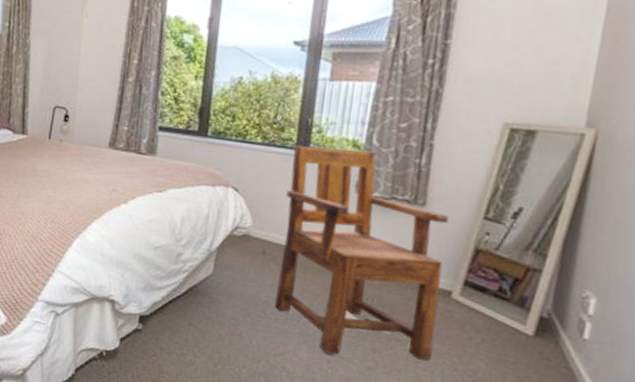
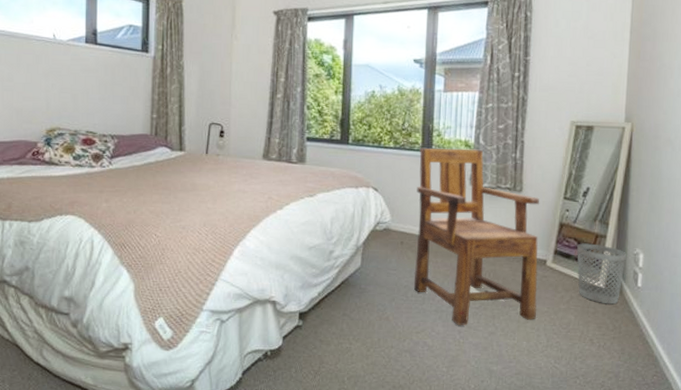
wastebasket: none [493,276,570,356] -> present [577,243,626,305]

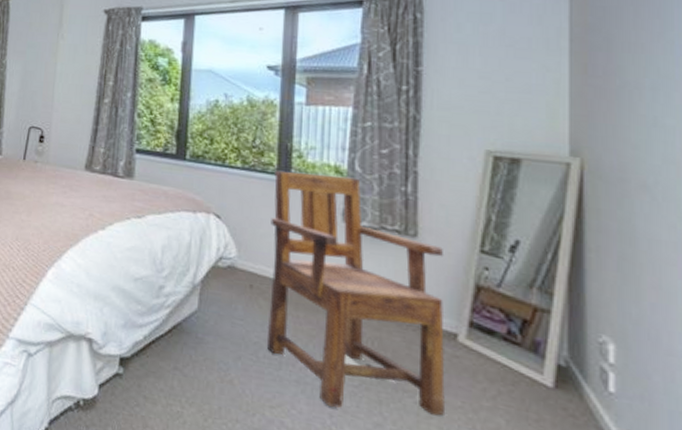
wastebasket: present [577,243,626,305] -> none [505,316,586,412]

